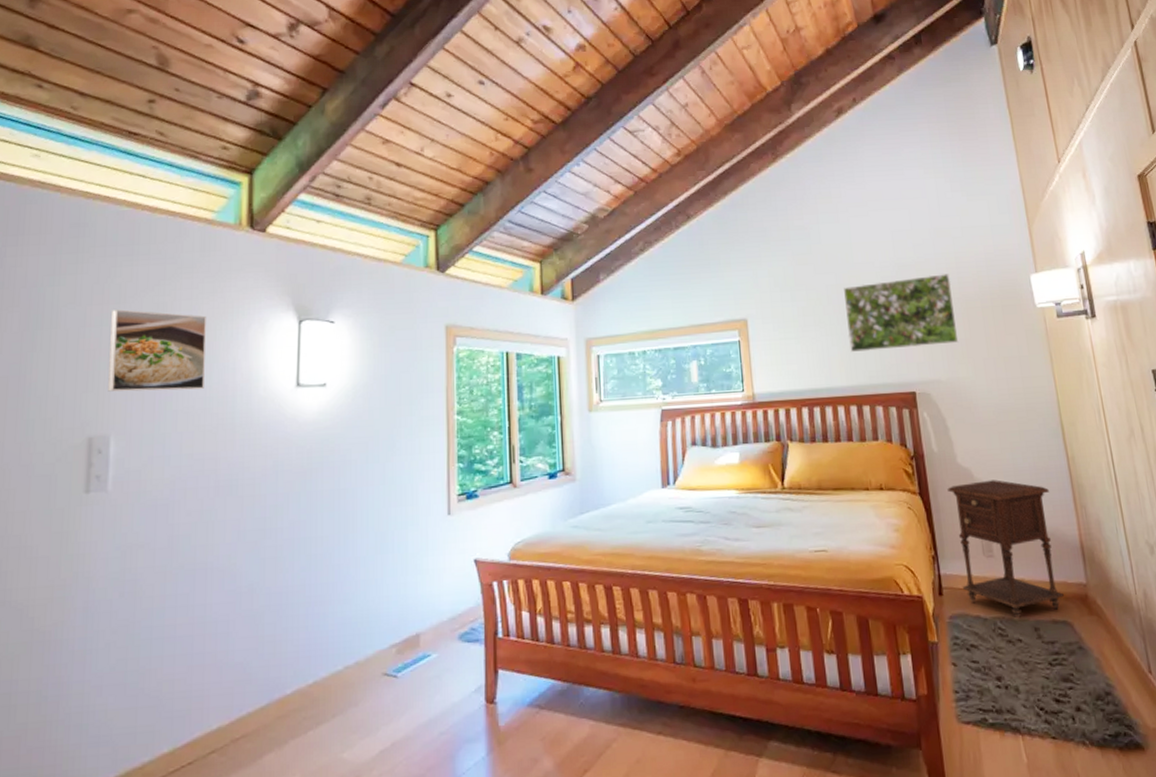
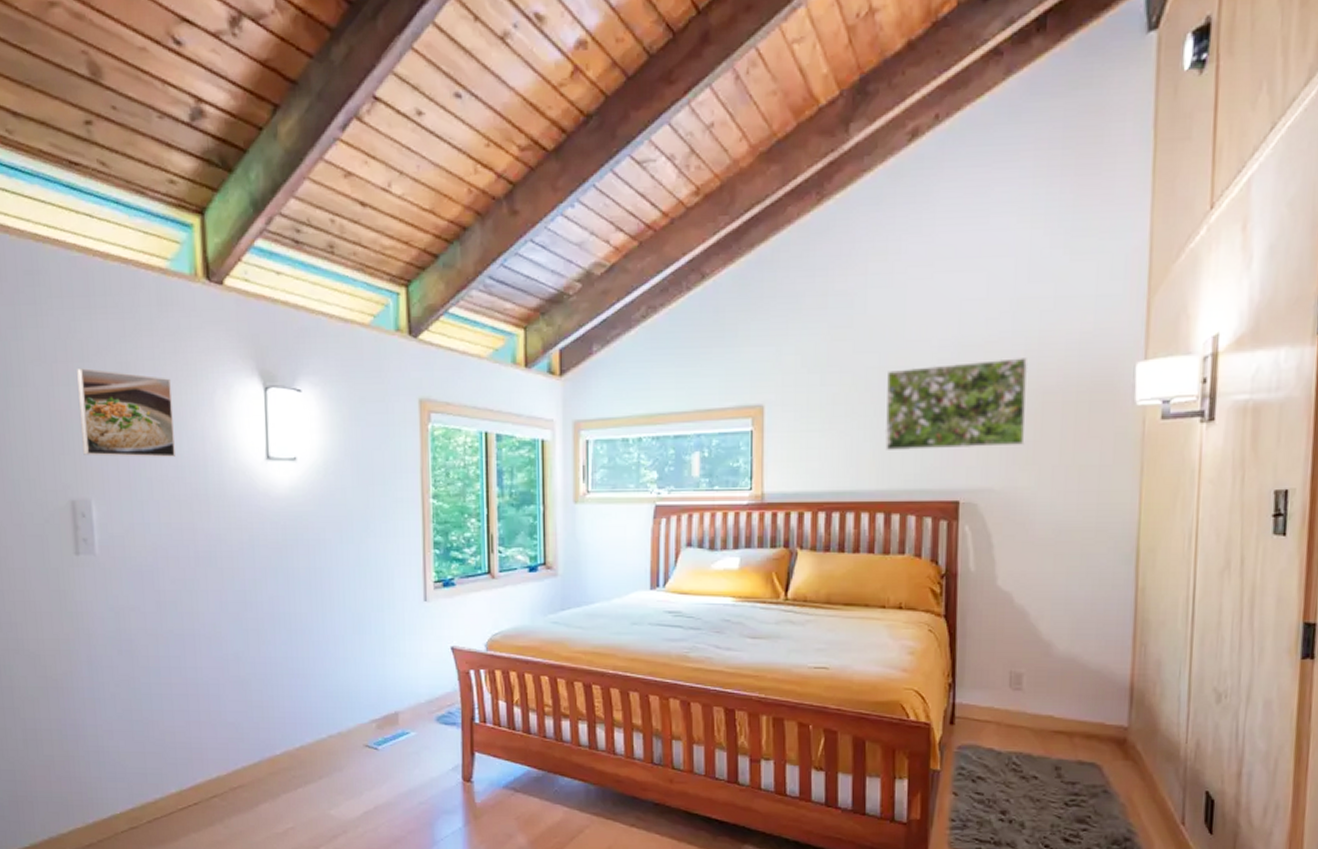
nightstand: present [947,480,1064,619] -> none [978,607,1104,756]

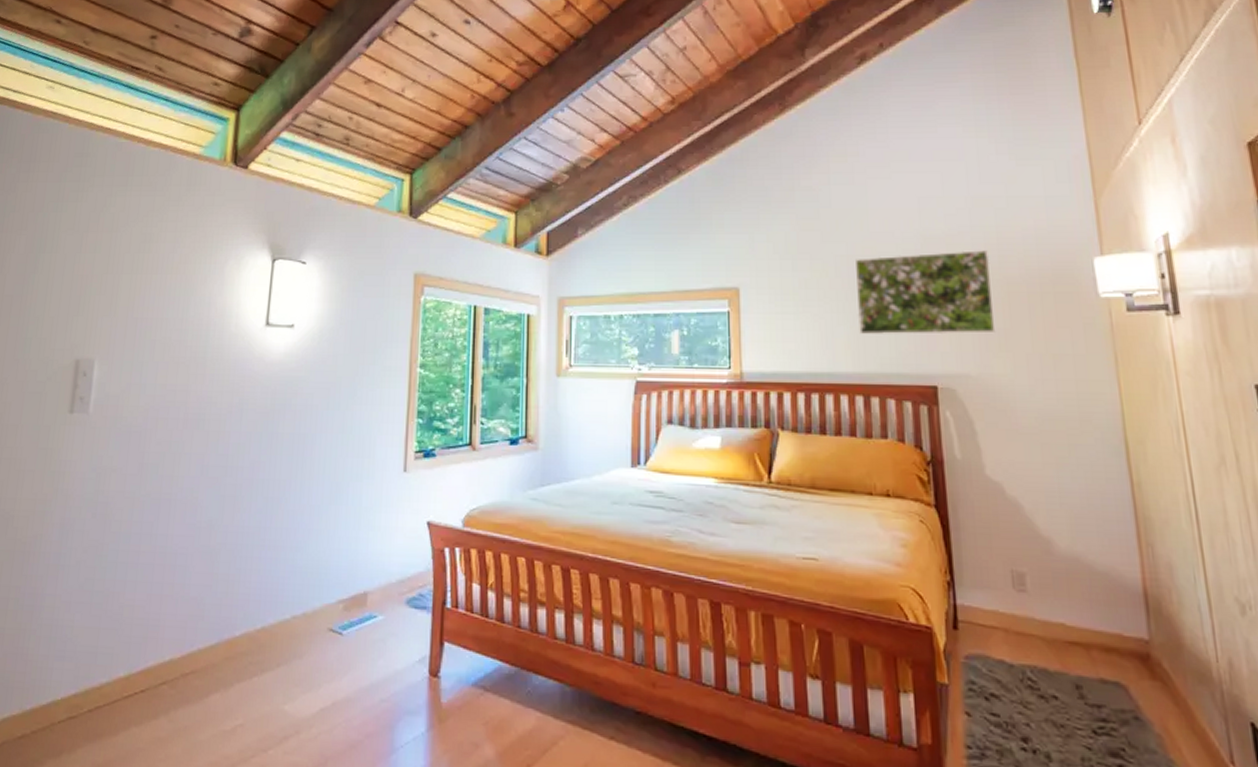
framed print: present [77,368,175,458] -> none [96,238,188,322]

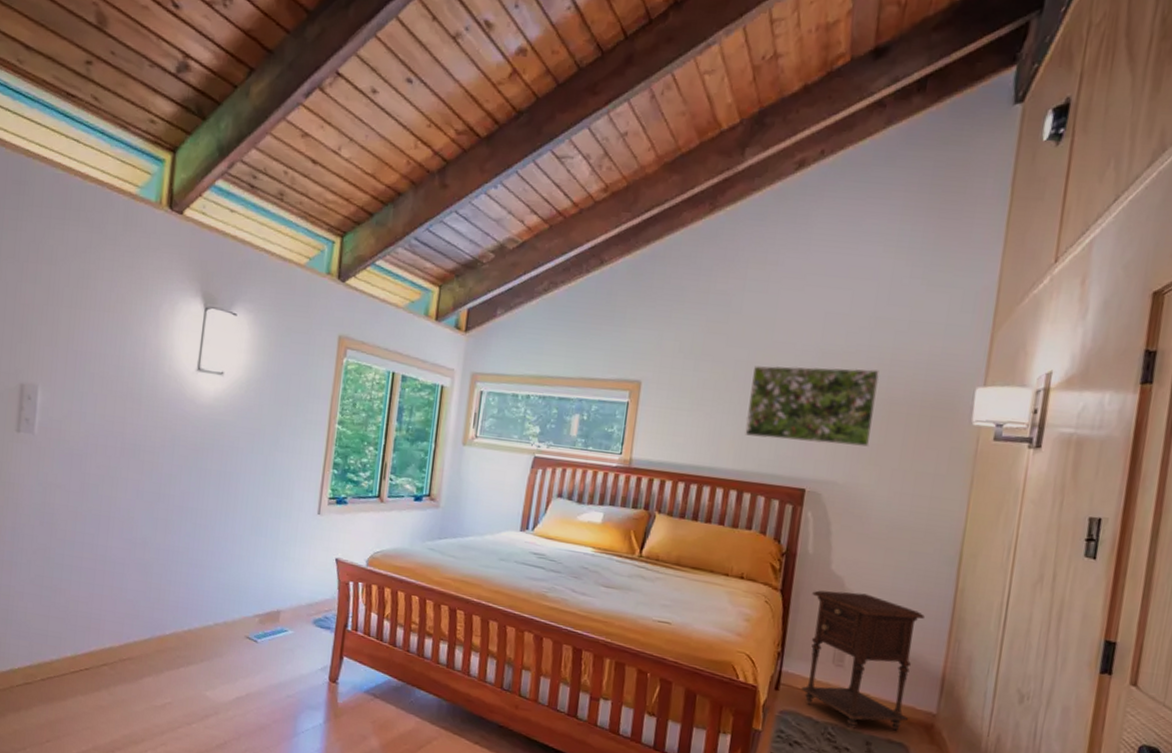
nightstand: none [971,499,1117,671] -> present [801,590,925,731]

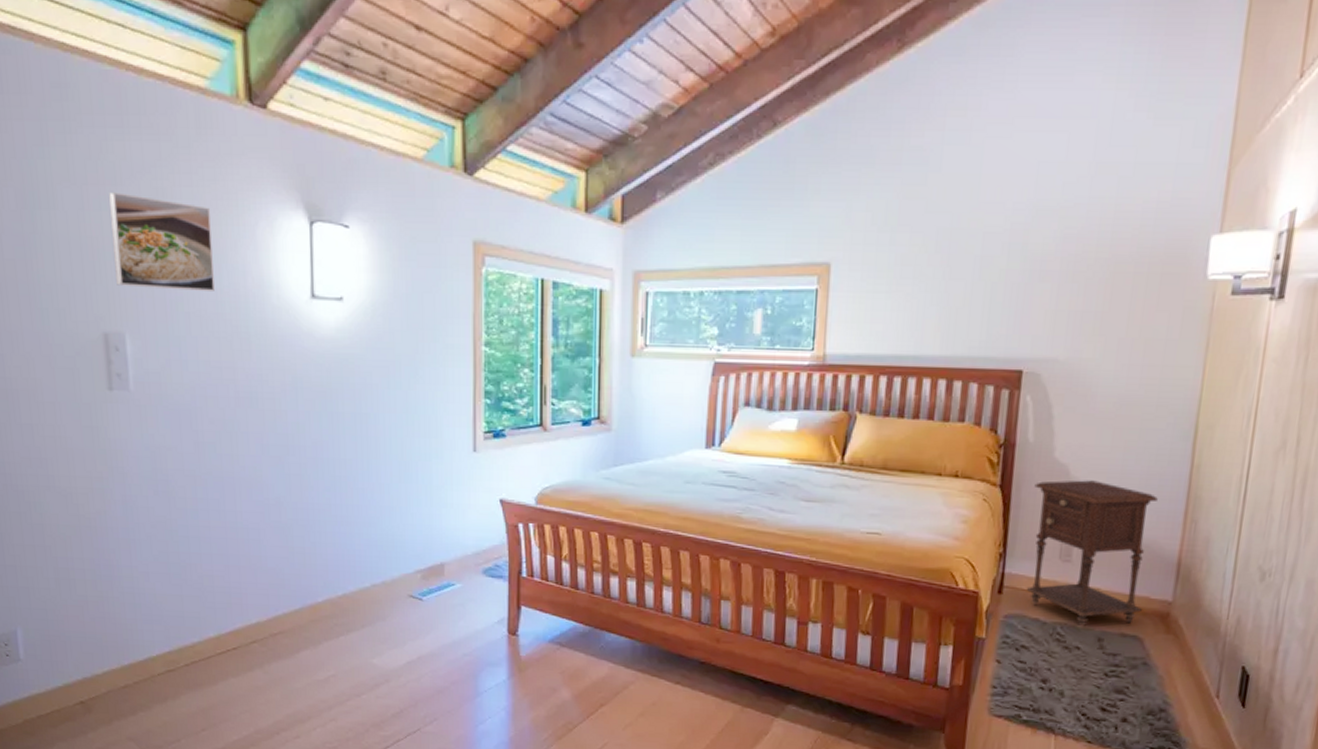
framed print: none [38,270,124,358] -> present [109,192,215,292]
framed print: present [745,366,880,447] -> none [952,225,1102,316]

